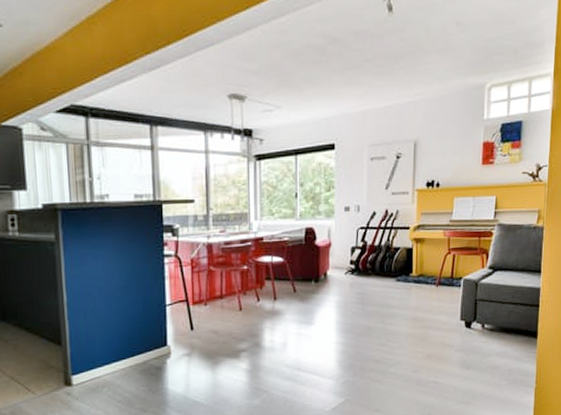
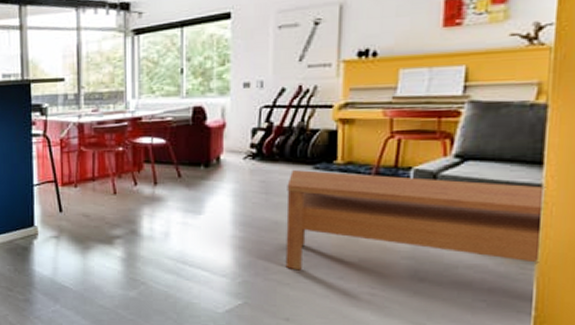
coffee table: none [376,282,543,368] -> present [285,170,546,271]

